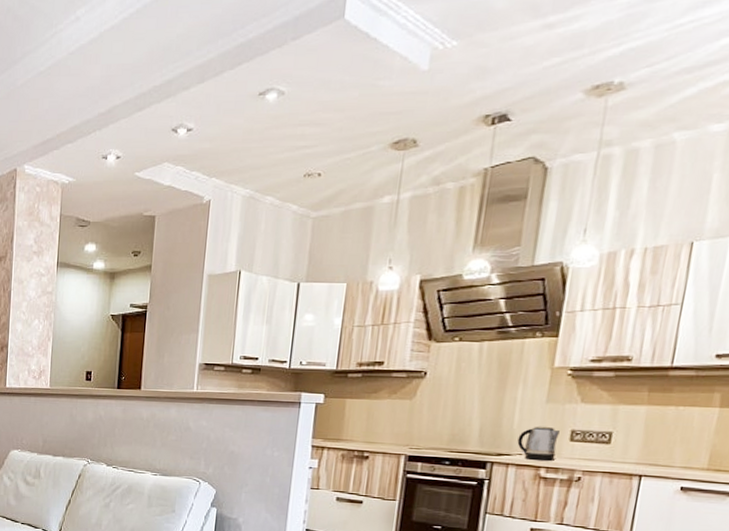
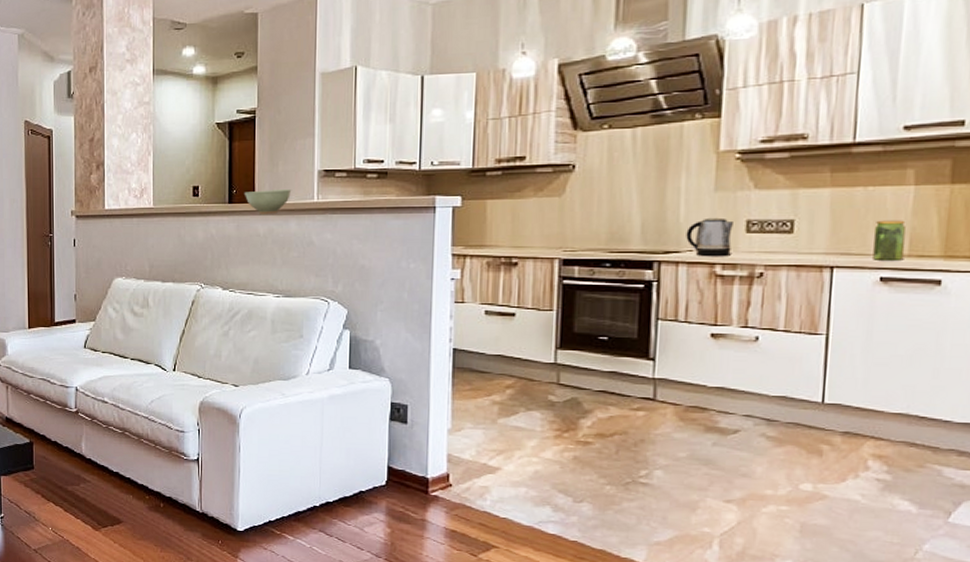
bowl: none [131,378,175,401] -> present [244,189,292,215]
jar: none [676,437,708,473] -> present [873,220,906,260]

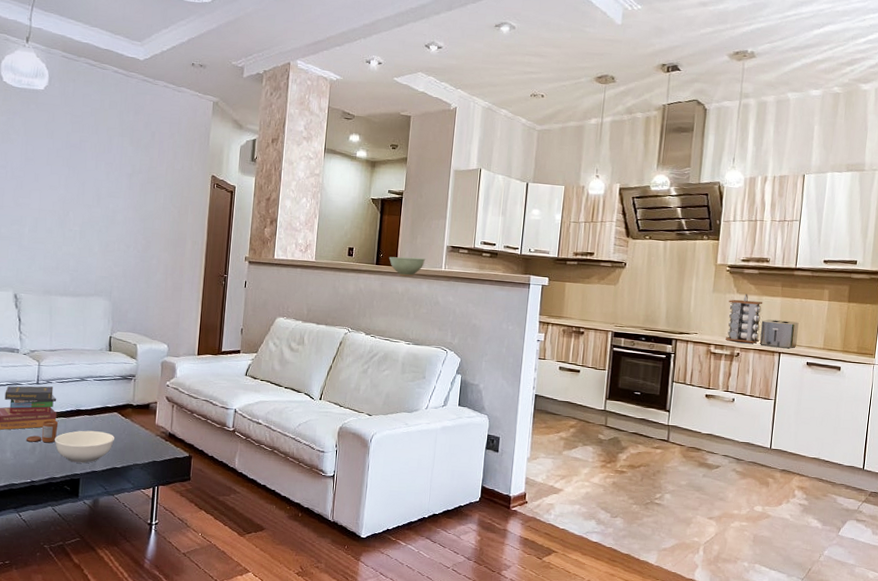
kettle: present [686,217,733,257] -> none [693,310,723,340]
spice rack: none [739,188,800,259] -> present [726,294,763,344]
toaster: none [797,220,863,262] -> present [760,319,799,350]
jar: present [873,220,906,260] -> none [803,323,823,351]

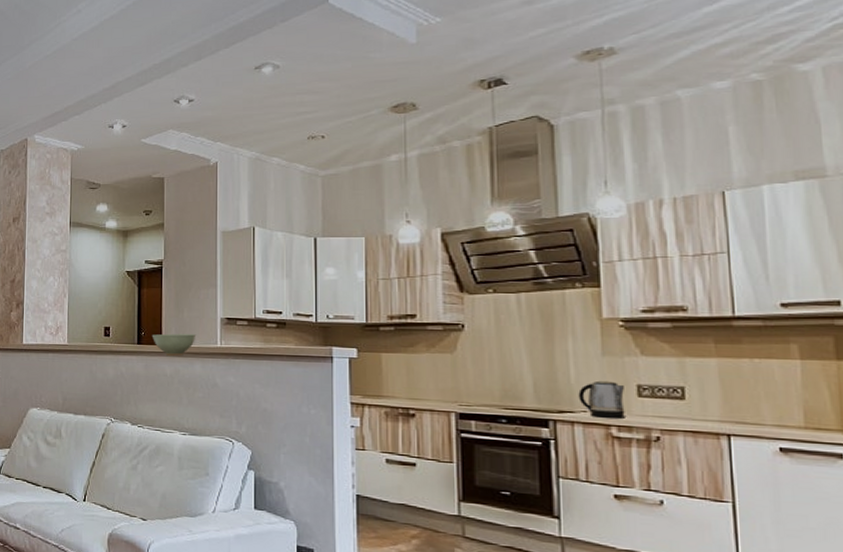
kettle: none [693,310,723,340] -> present [578,380,625,420]
spice rack: present [726,294,763,344] -> none [630,355,690,424]
toaster: present [760,319,799,350] -> none [690,389,758,431]

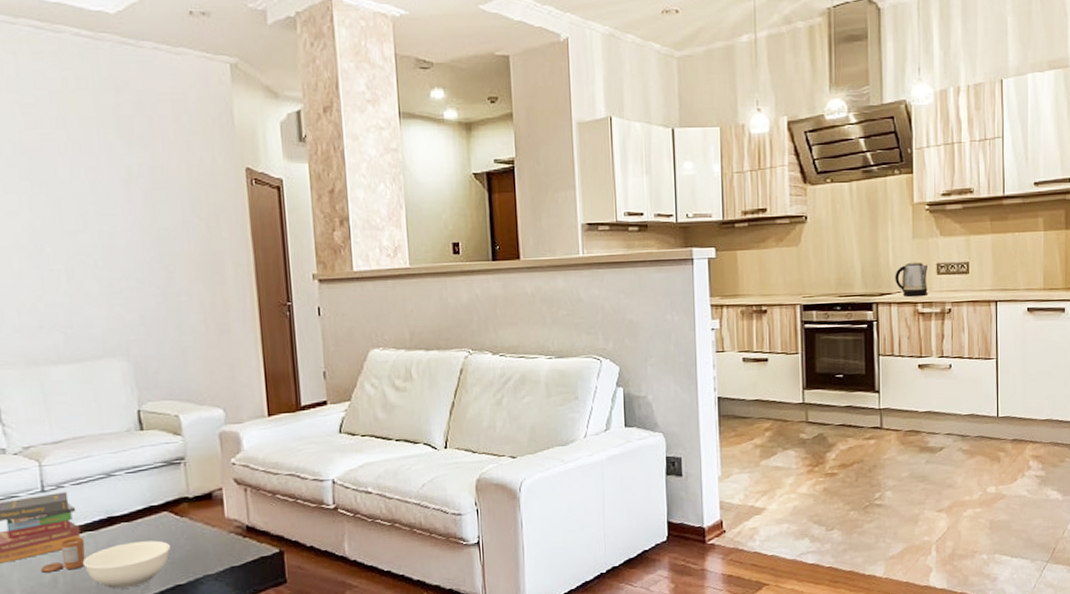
bowl: present [151,333,197,357] -> none [507,244,557,273]

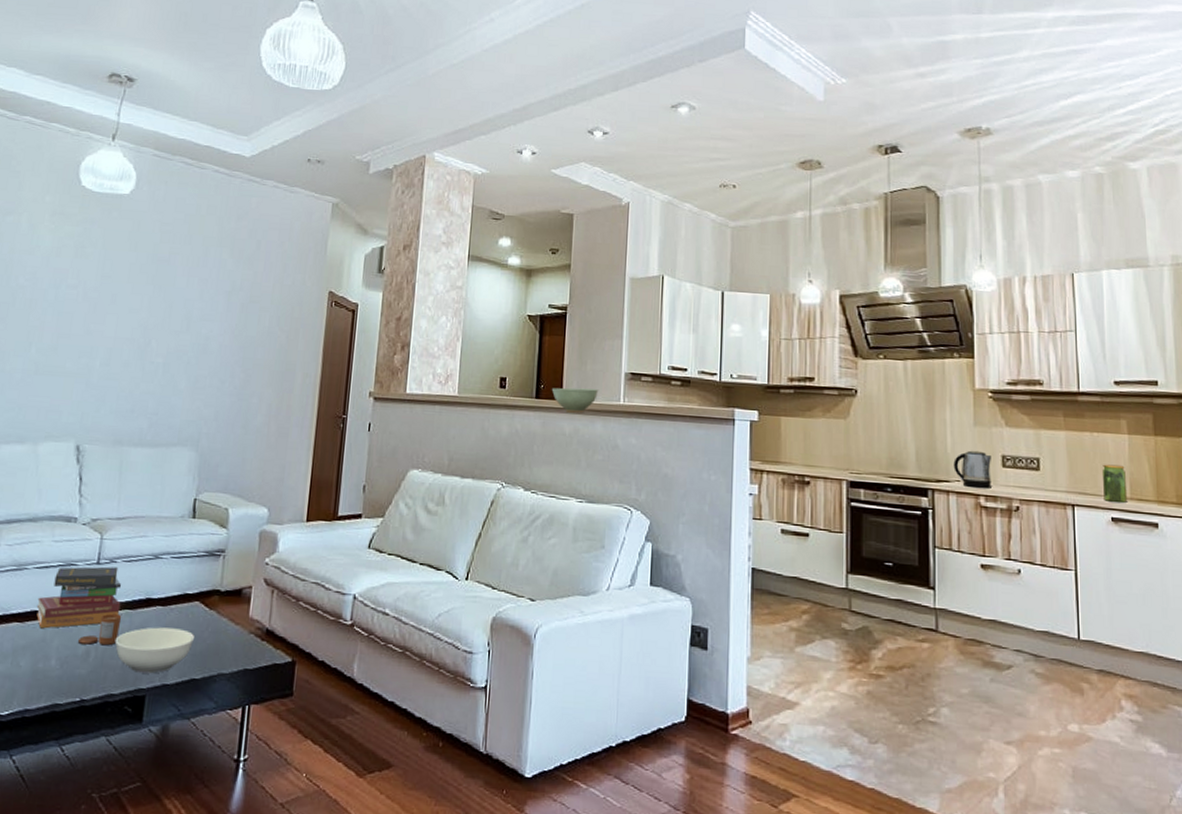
bowl: none [507,244,557,273] -> present [551,387,599,414]
jar: none [1021,260,1041,294] -> present [1102,464,1128,503]

